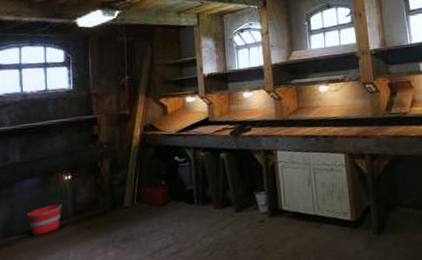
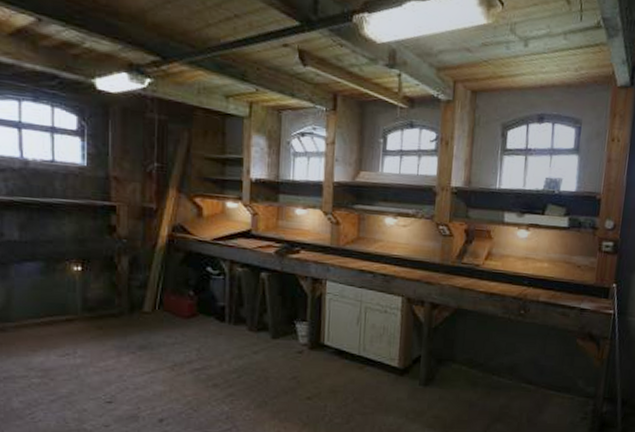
bucket: present [26,204,63,236] -> none [26,295,70,326]

